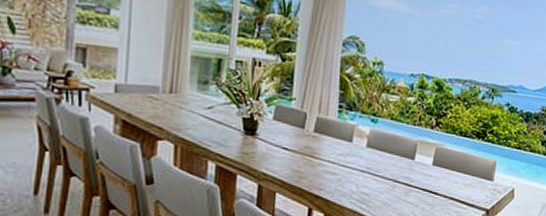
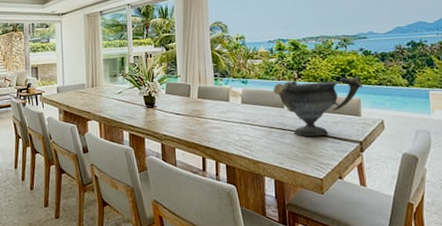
decorative bowl: none [405,128,502,198] -> present [273,75,362,136]

